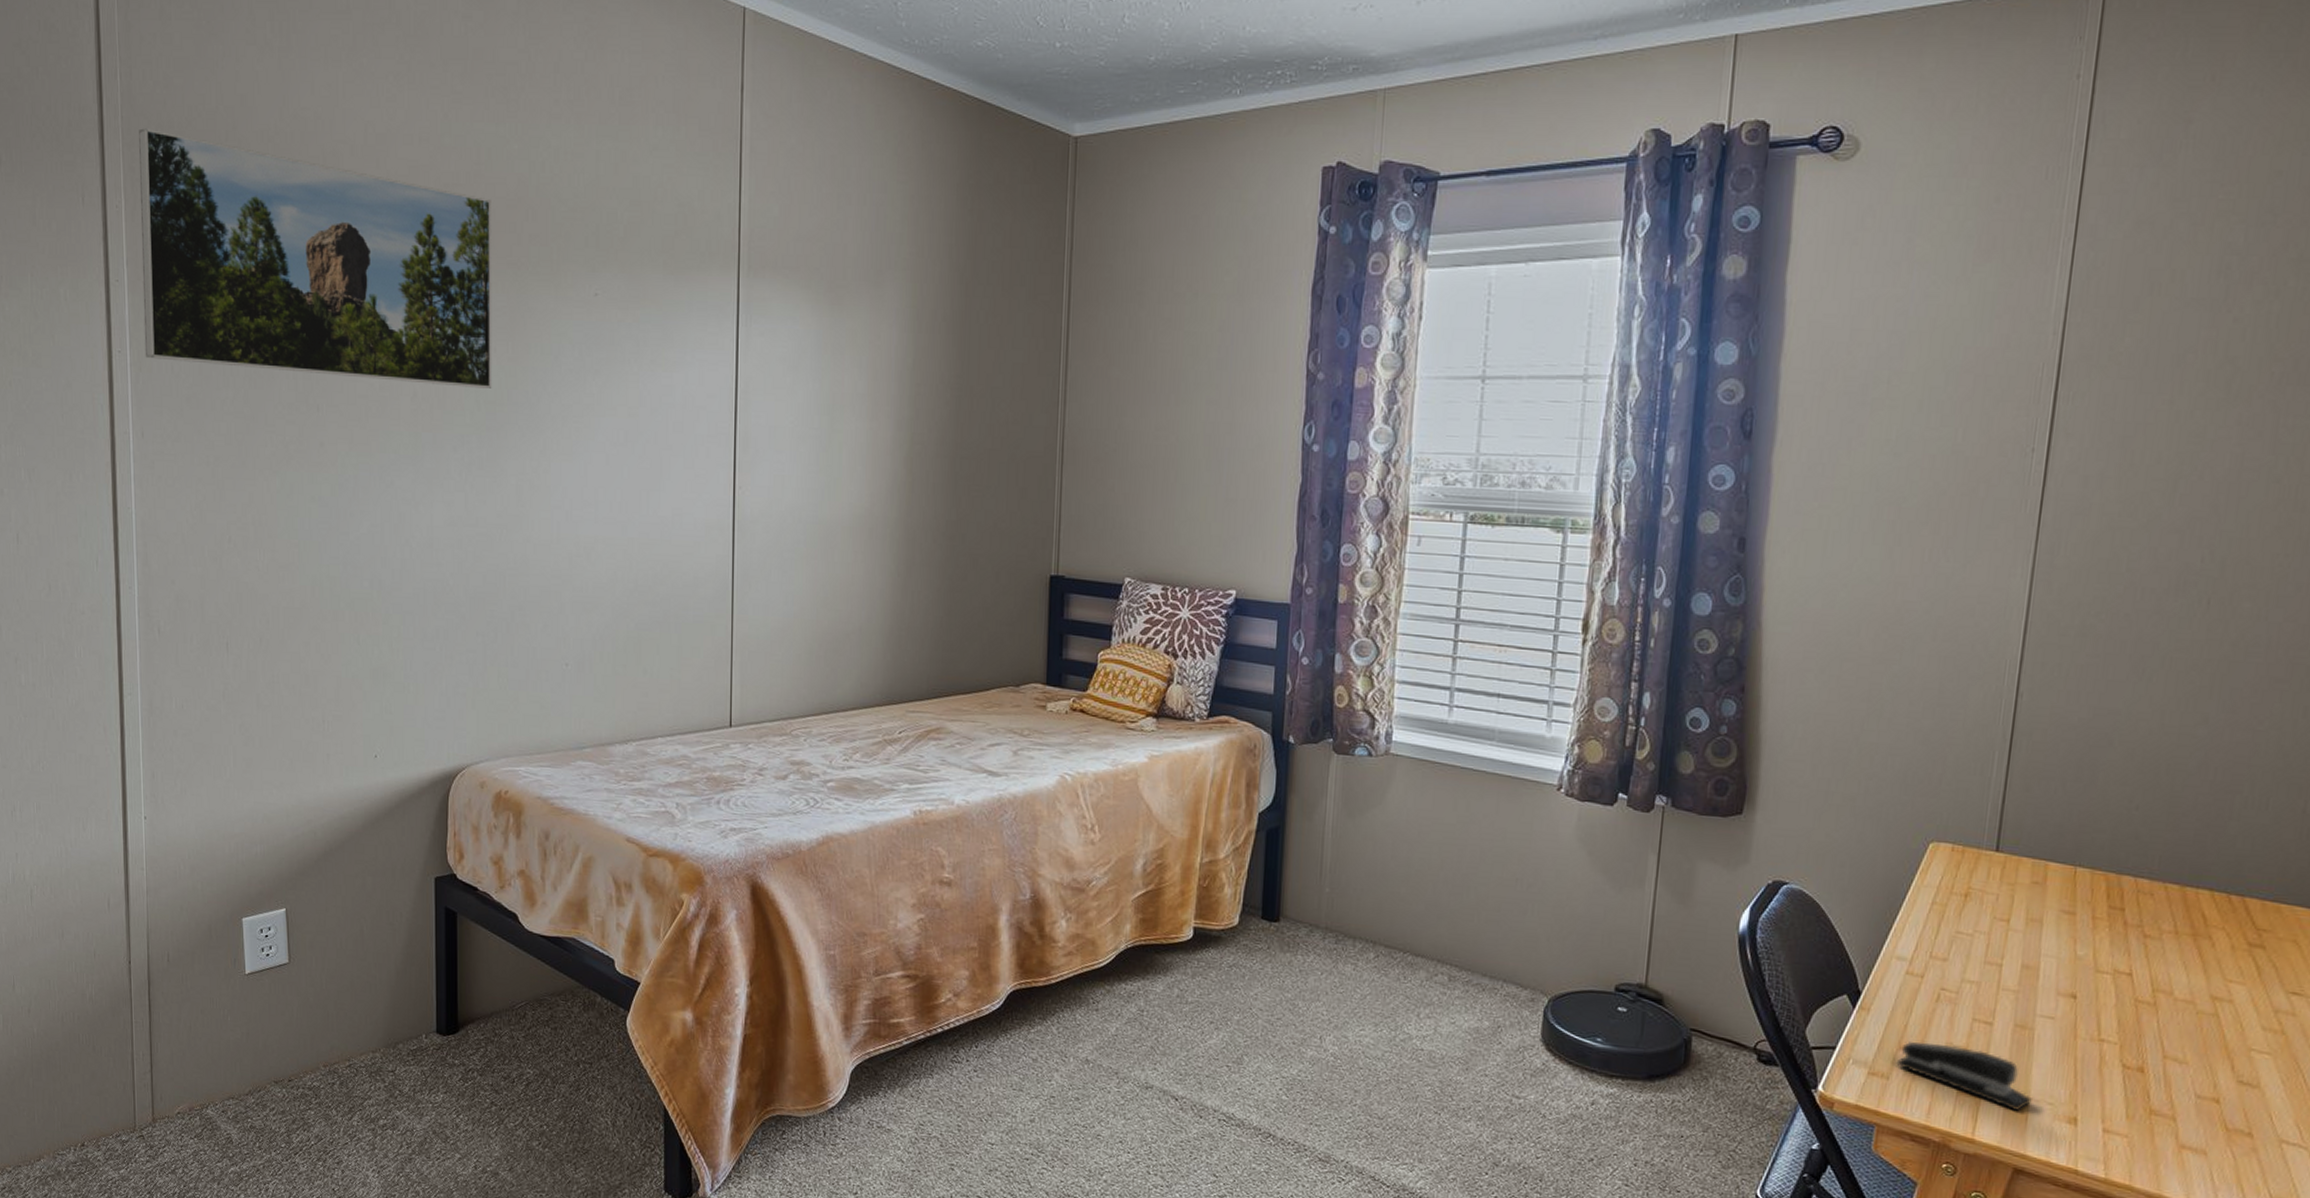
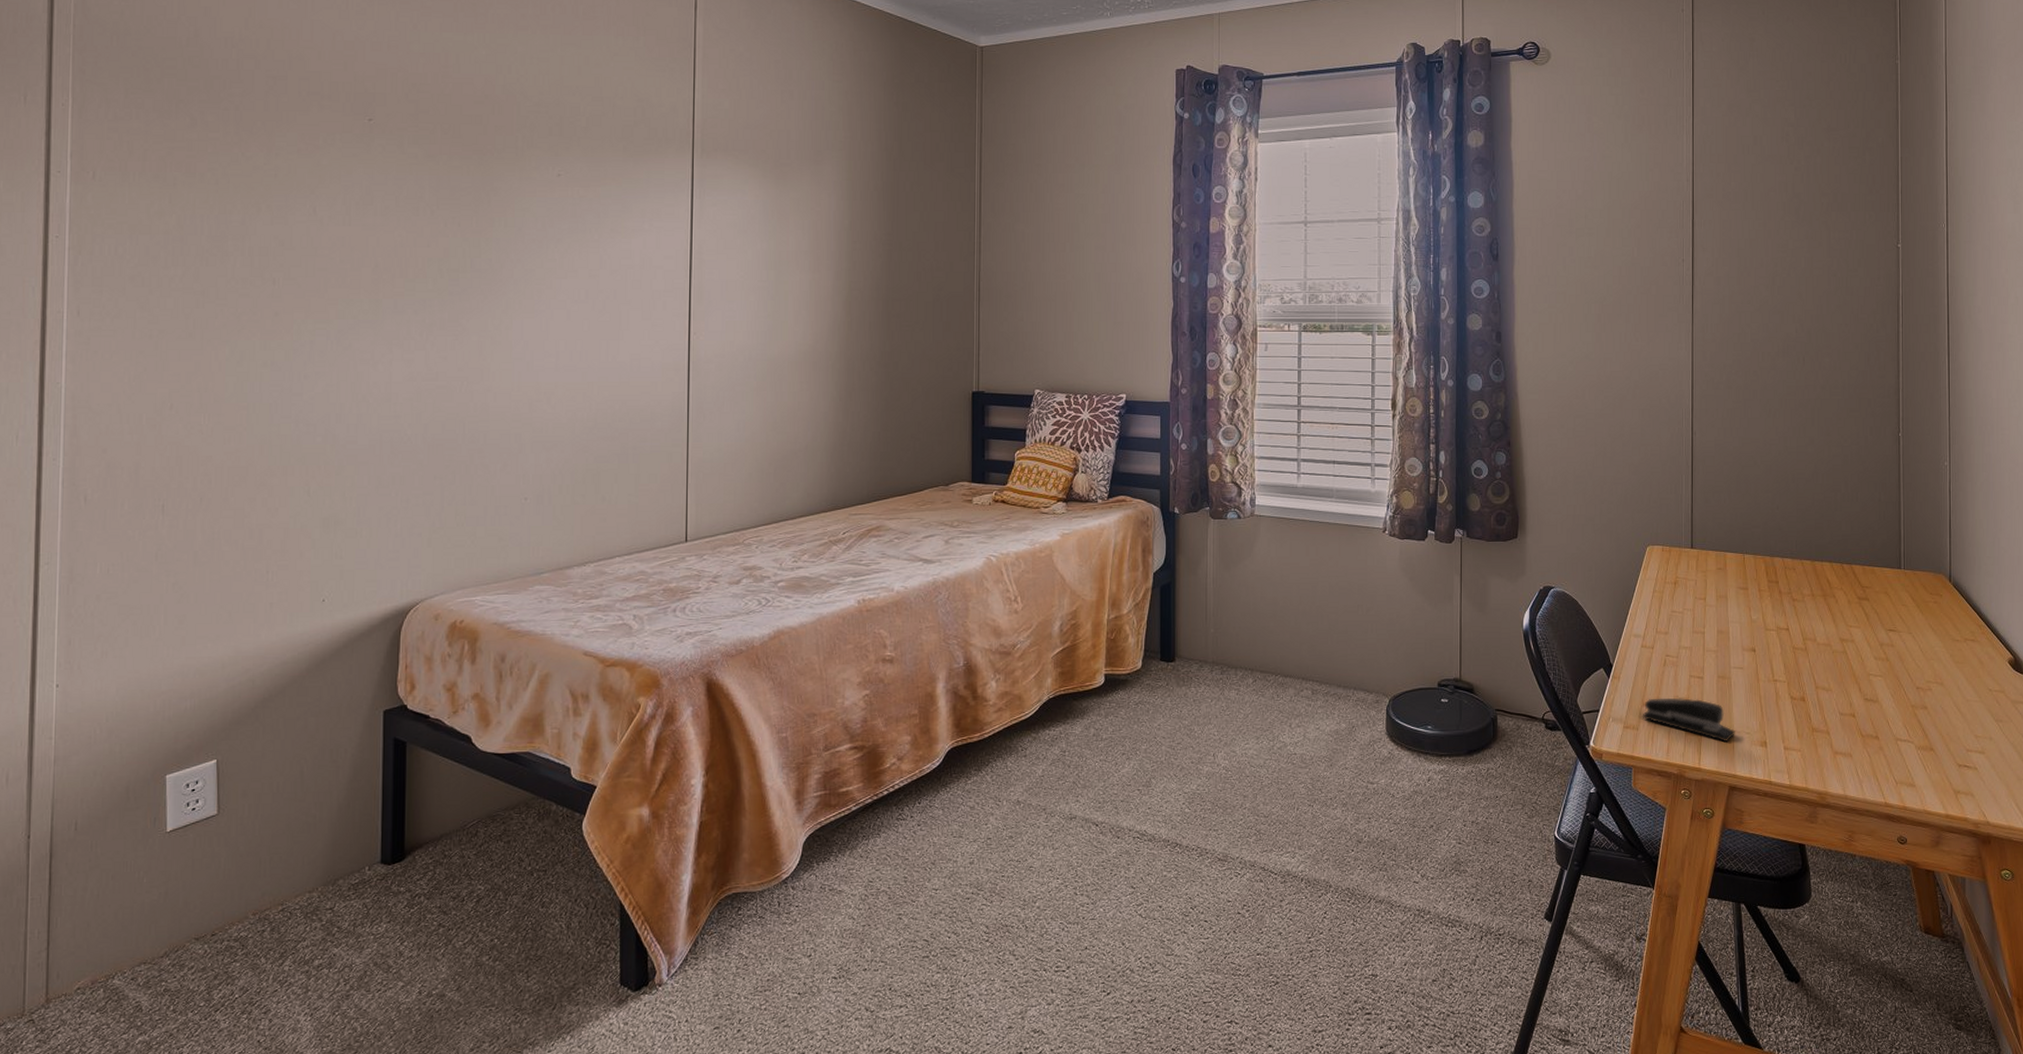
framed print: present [139,128,492,389] -> none [86,35,459,258]

